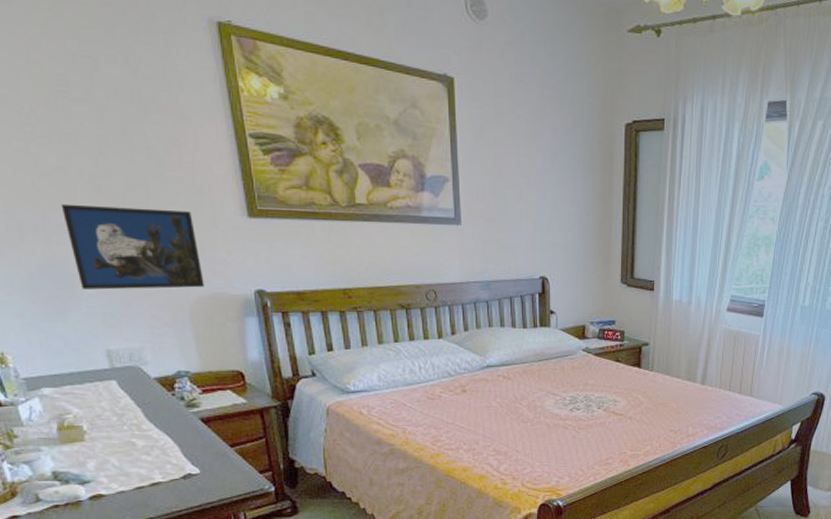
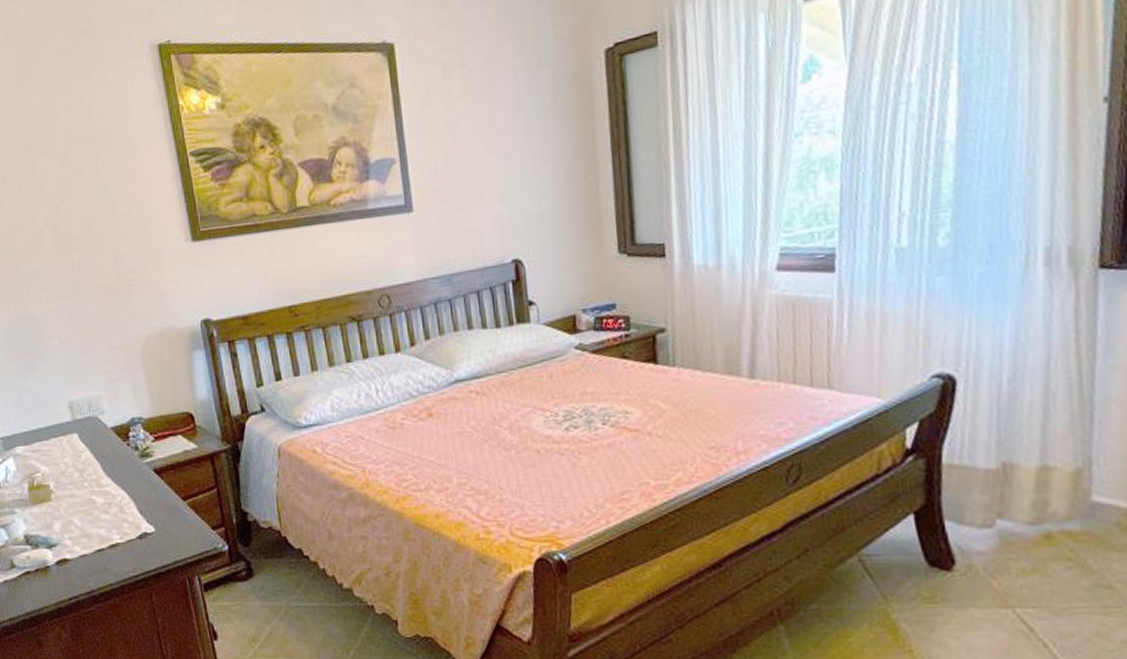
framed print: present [61,203,204,290] -> none [30,245,153,340]

